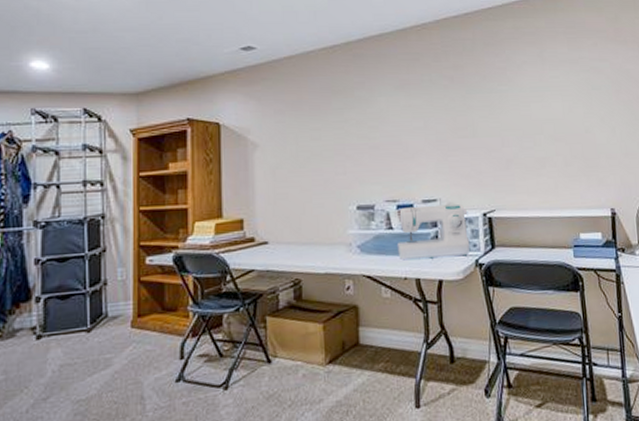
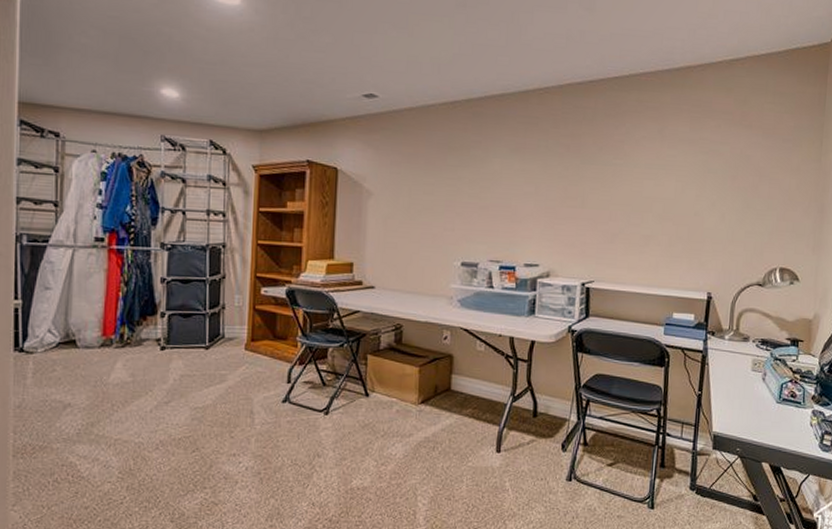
sewing machine: present [396,199,470,261] -> none [495,264,566,321]

